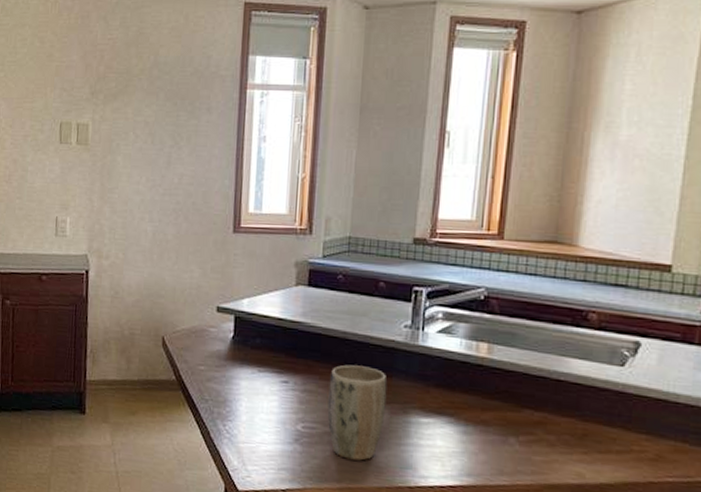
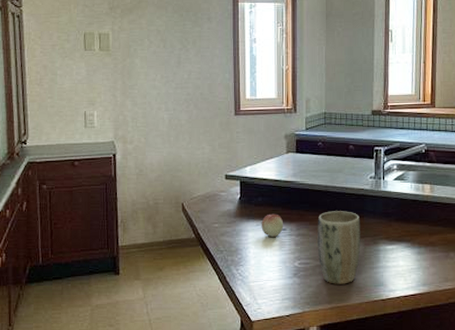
fruit: none [257,360,287,390] -> present [261,213,284,237]

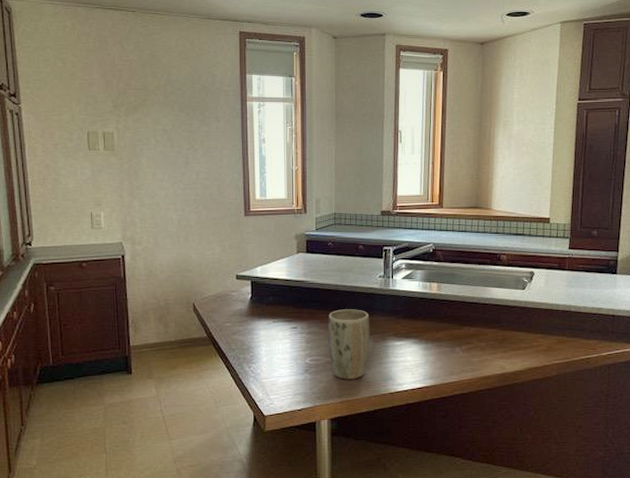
fruit: present [261,213,284,237] -> none [272,312,295,335]

